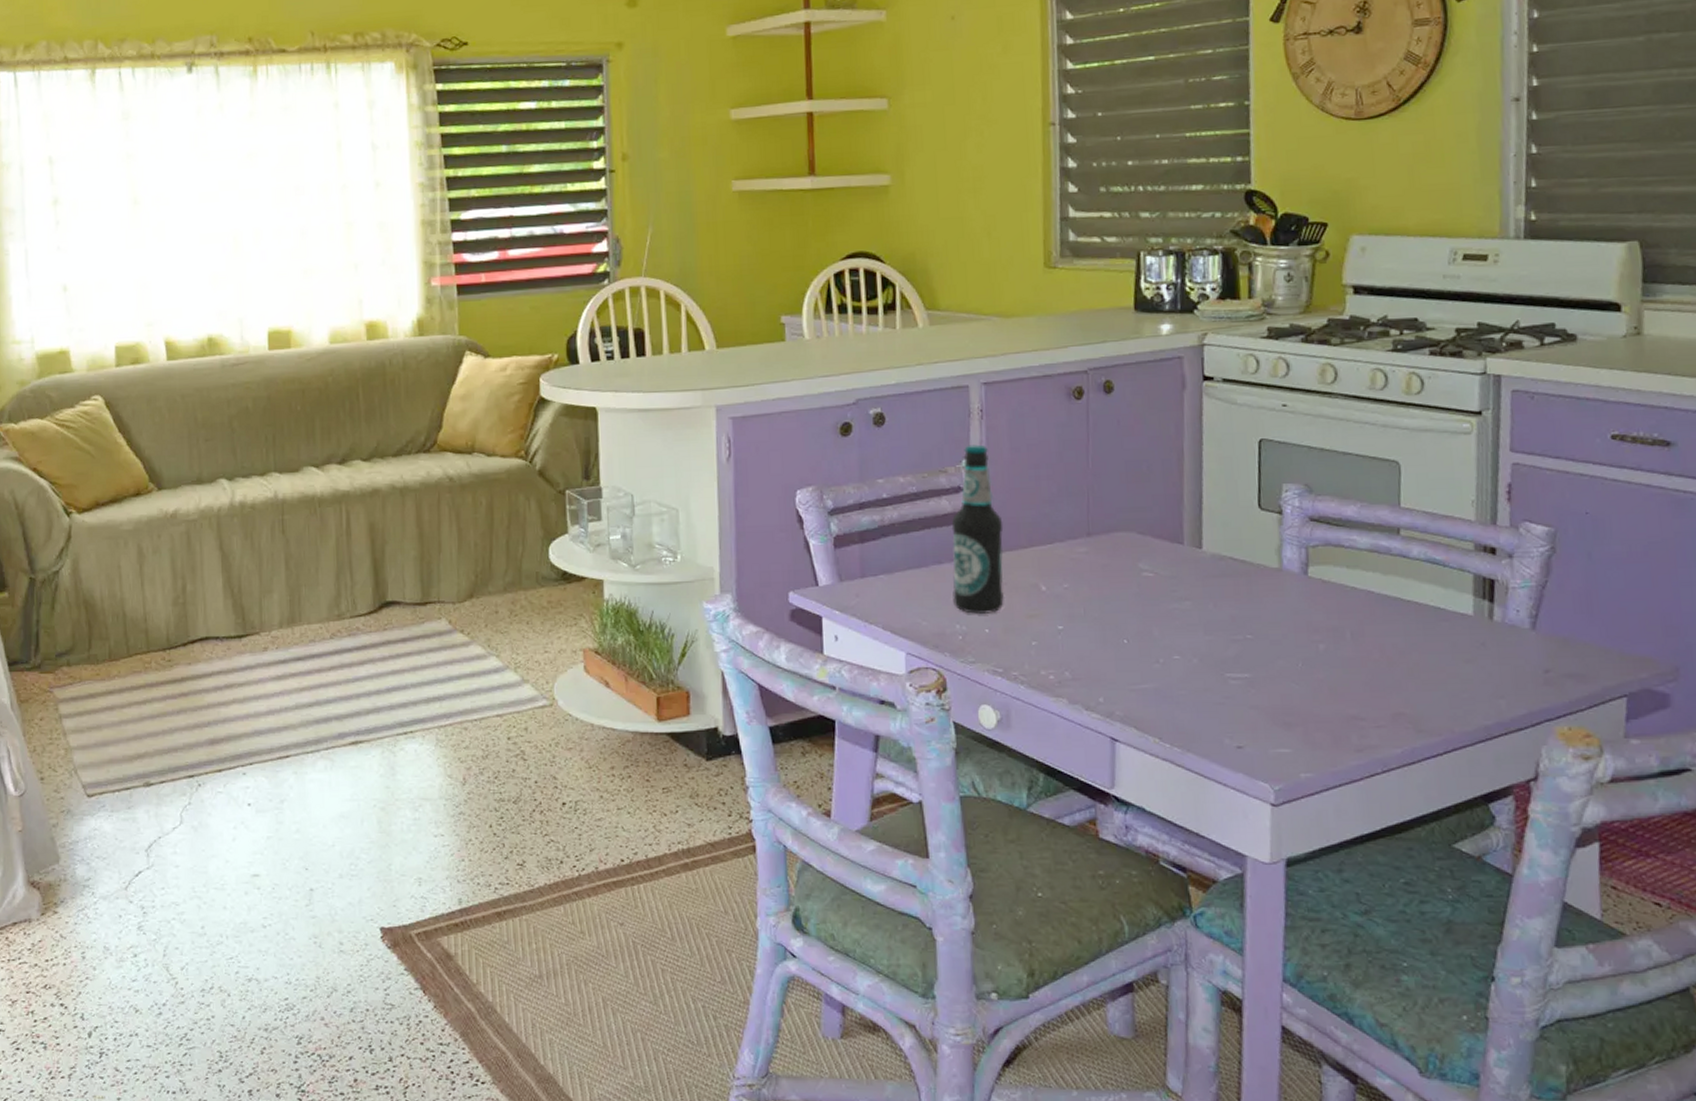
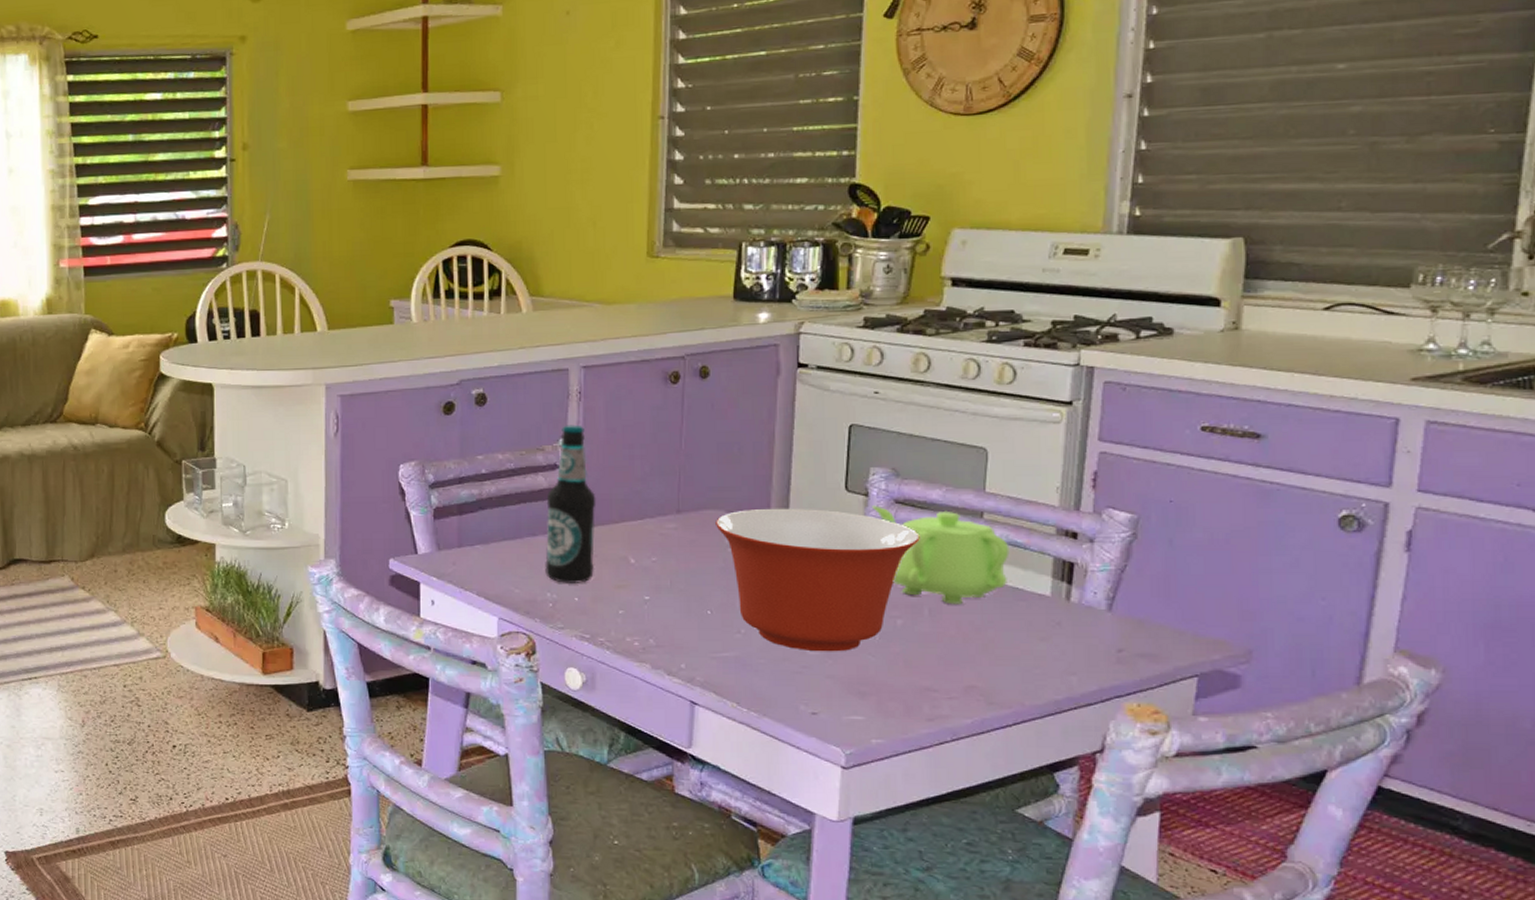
mixing bowl: none [1127,528,1338,681] -> present [716,508,920,652]
teapot: none [1287,524,1429,627] -> present [872,505,1010,605]

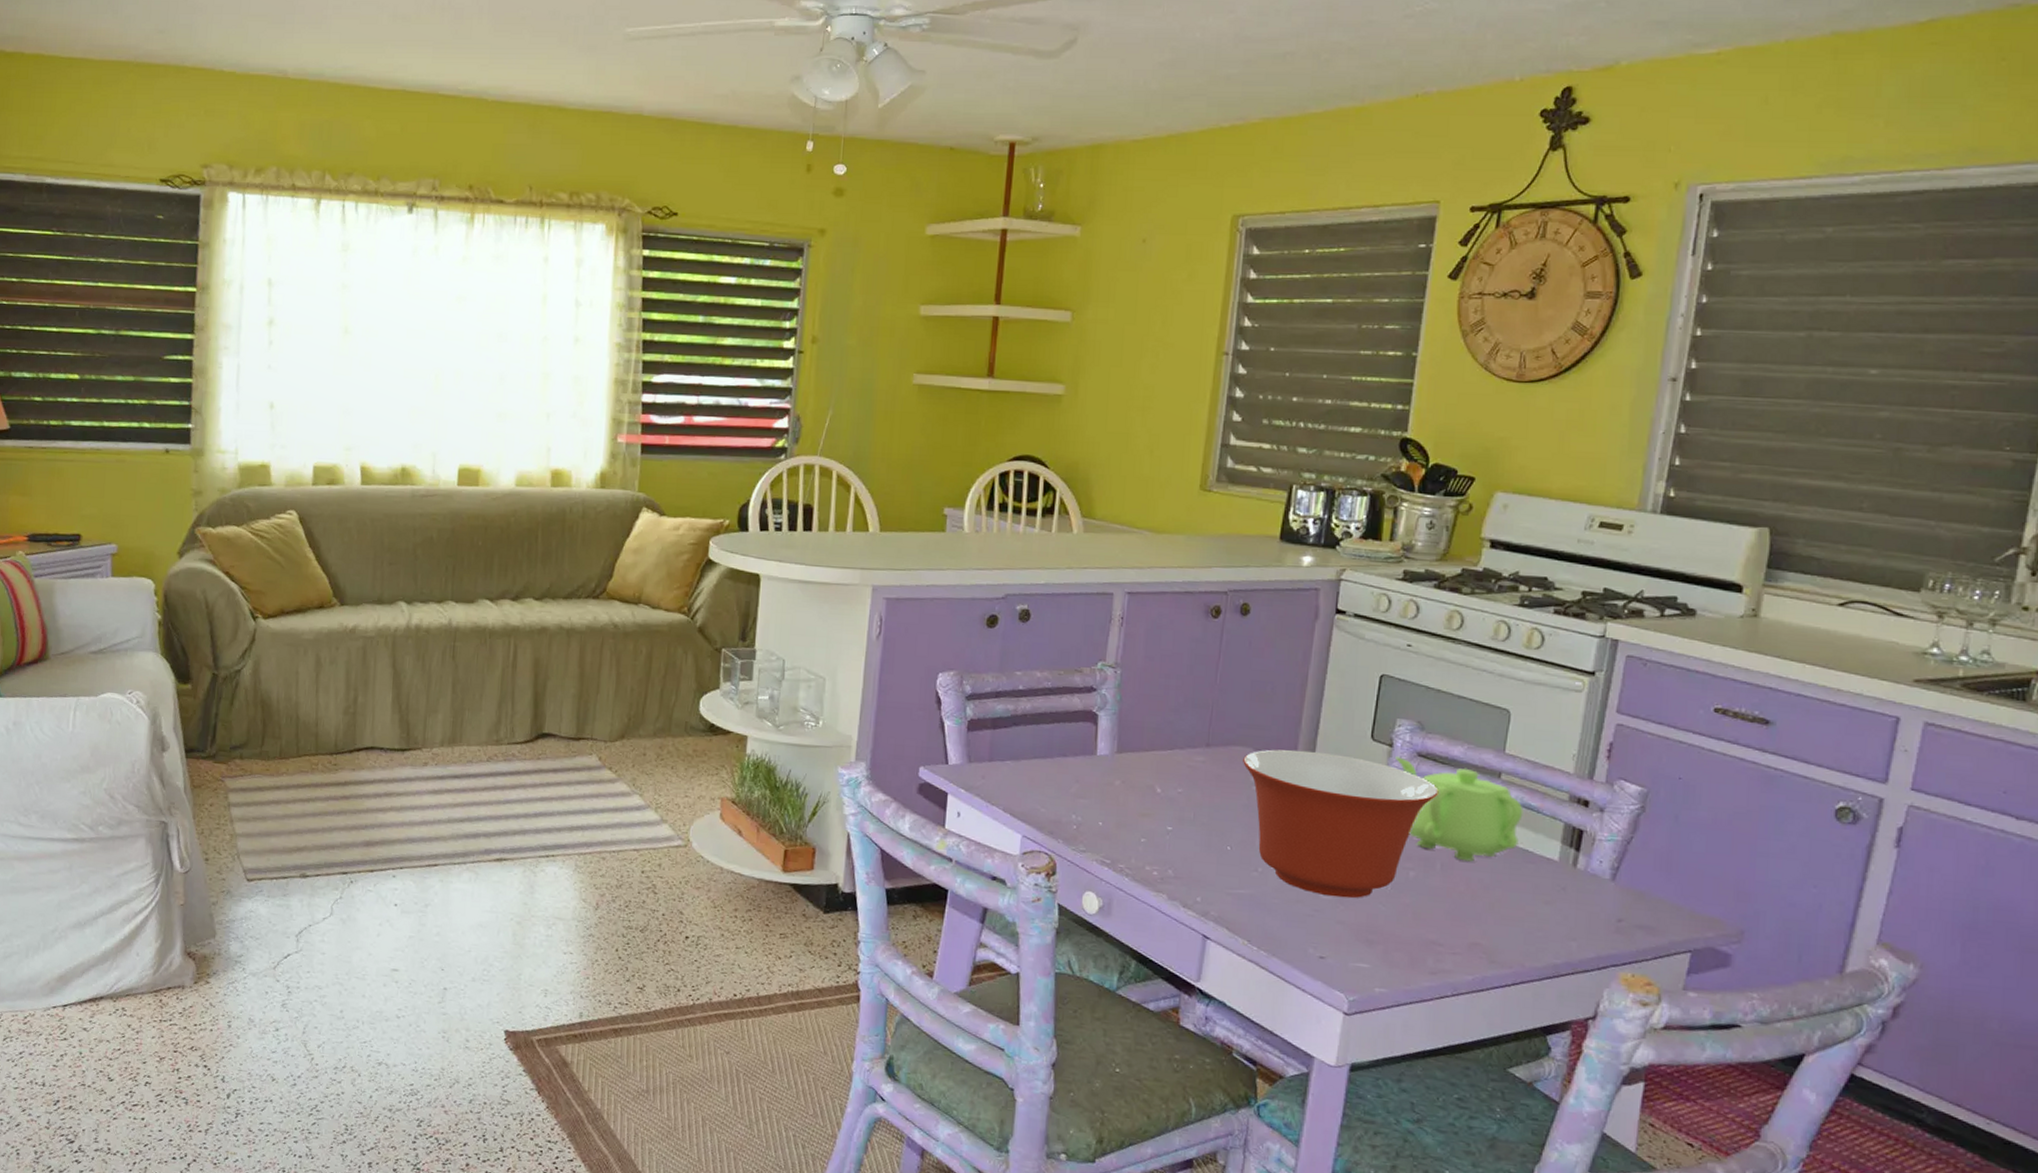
bottle: present [545,425,596,583] -> none [1072,649,1129,808]

